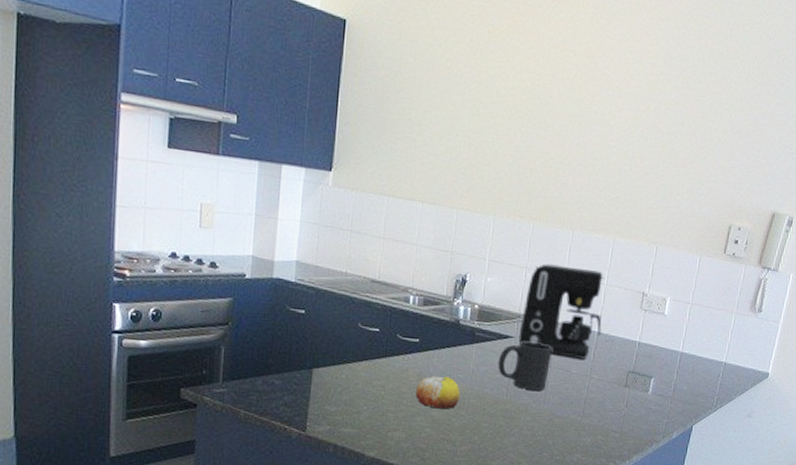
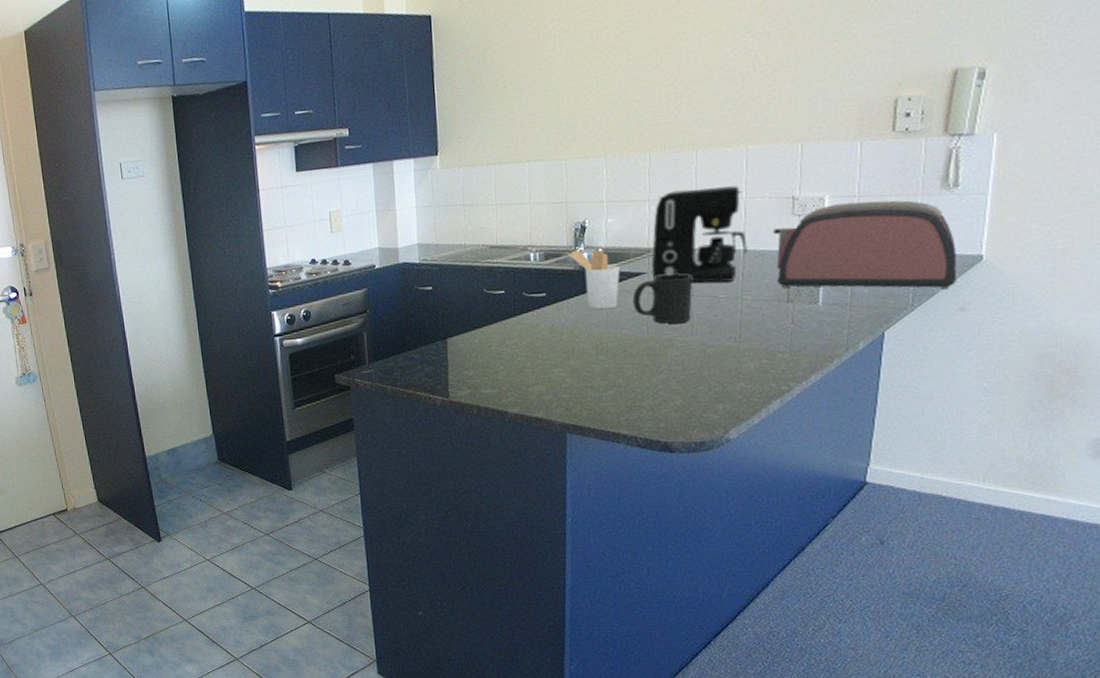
fruit: present [415,375,460,409] -> none [550,324,597,358]
utensil holder: none [445,302,492,367] -> present [567,249,620,310]
toaster: none [620,306,753,397] -> present [773,200,958,290]

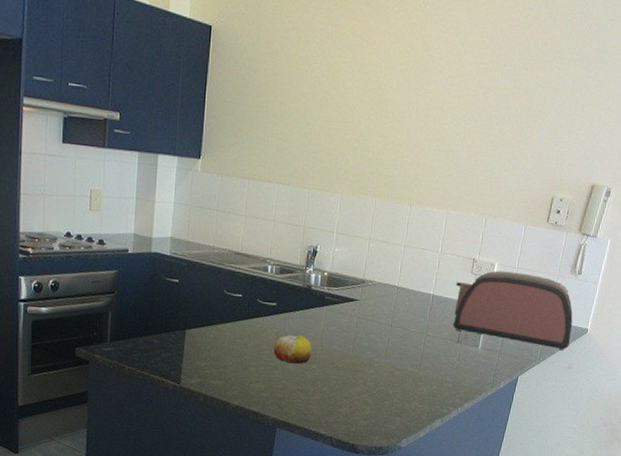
fruit: none [550,324,597,358] -> present [273,334,312,364]
utensil holder: present [567,249,620,310] -> none [299,270,339,326]
mug: present [632,274,693,324] -> none [344,304,393,347]
coffee maker: present [651,185,748,283] -> none [363,235,439,319]

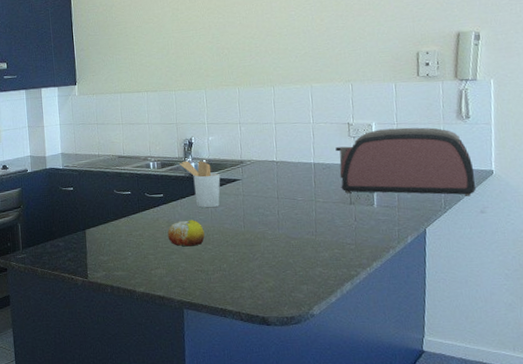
utensil holder: none [299,270,339,326] -> present [179,160,221,208]

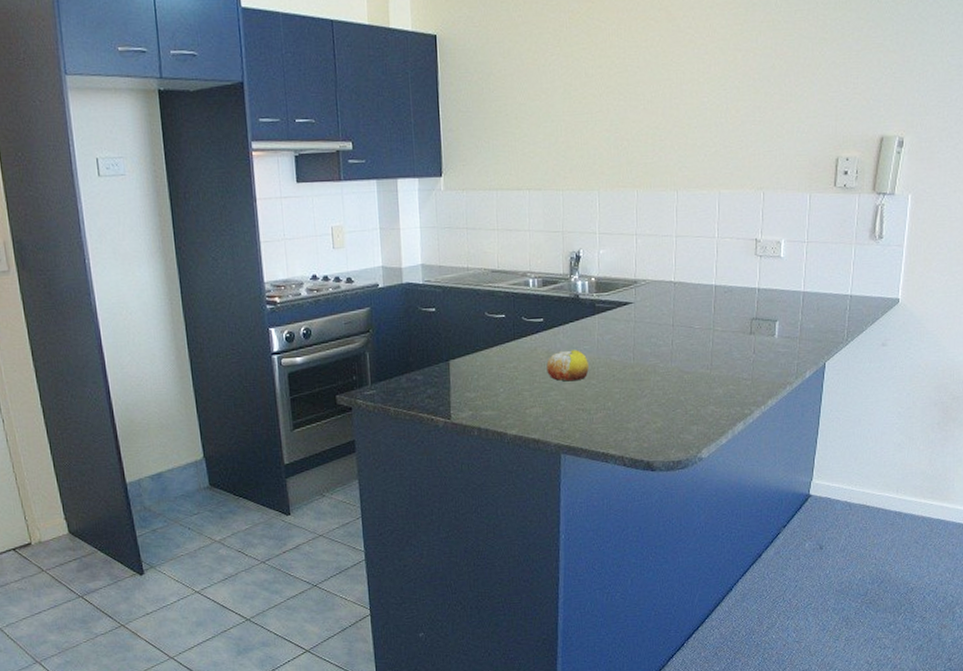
utensil holder: present [179,160,221,208] -> none [563,278,610,336]
toaster: present [335,127,476,196] -> none [740,246,881,327]

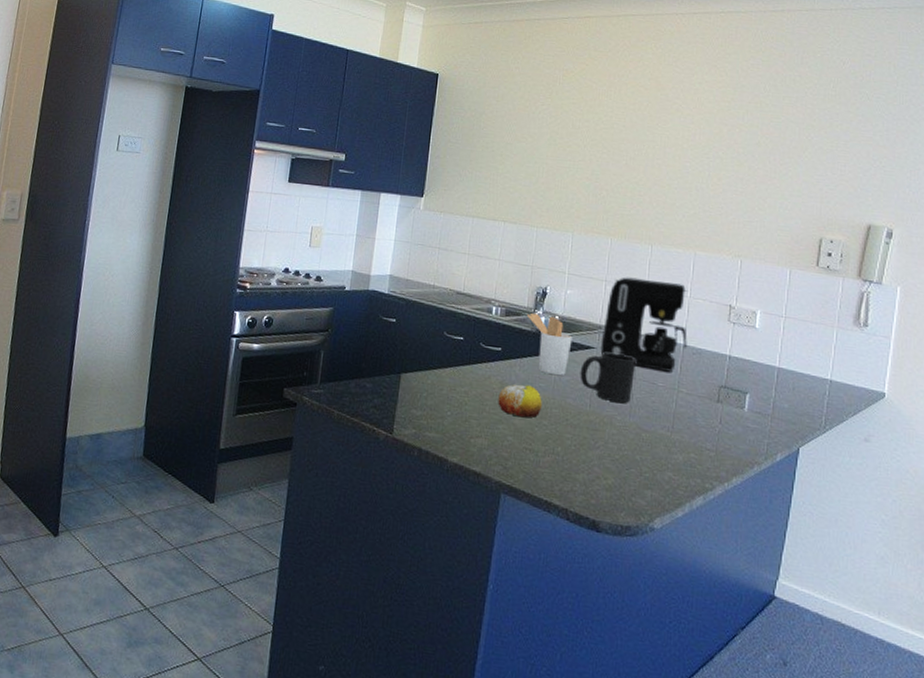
utensil holder: none [563,278,610,336] -> present [526,313,573,376]
mug: none [621,305,673,351] -> present [580,353,637,403]
coffee maker: none [637,226,719,314] -> present [600,277,687,372]

